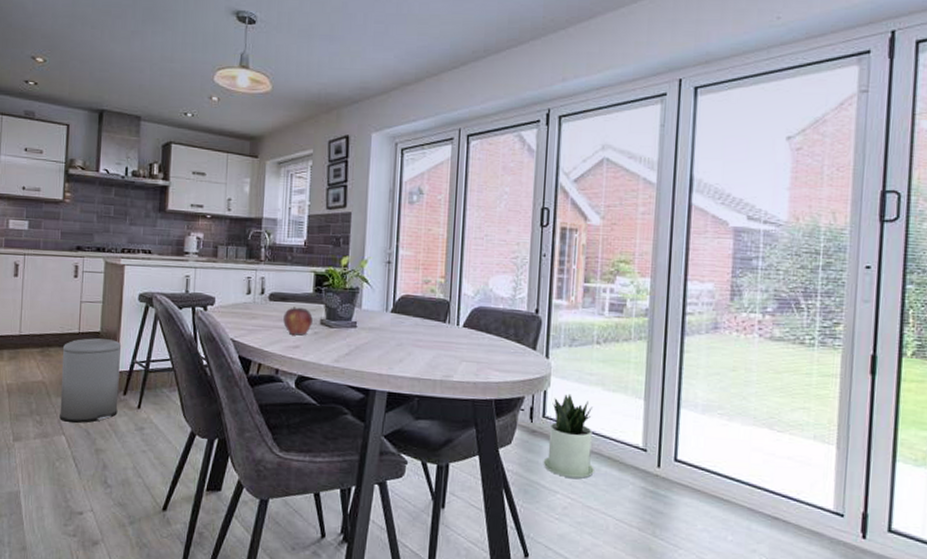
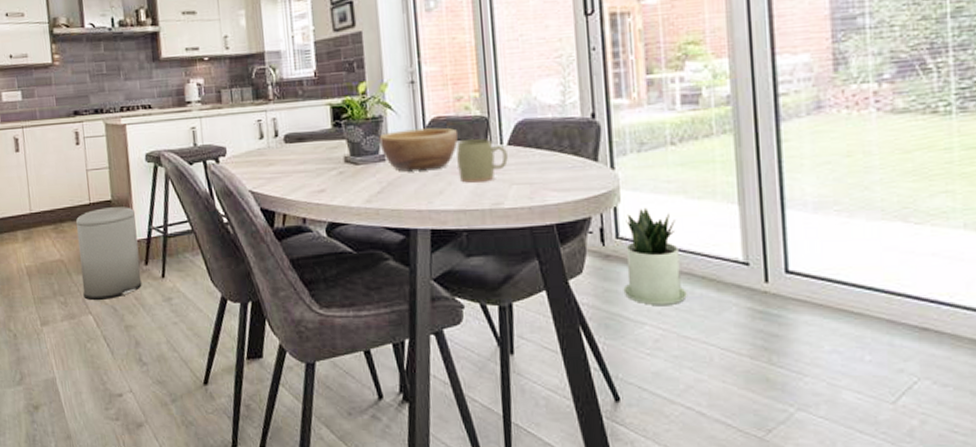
fruit: present [283,307,313,336] -> none [303,146,336,178]
bowl: none [353,302,423,340] -> present [379,127,459,172]
mug: none [418,318,462,356] -> present [456,139,508,183]

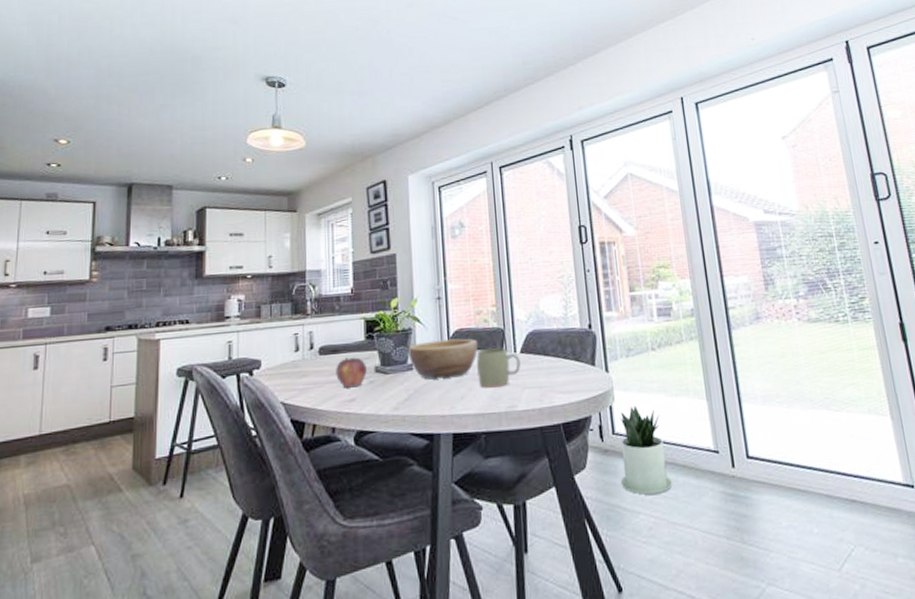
pedal bin: present [75,207,142,300] -> none [88,423,159,528]
fruit: none [303,146,336,178] -> present [336,357,367,388]

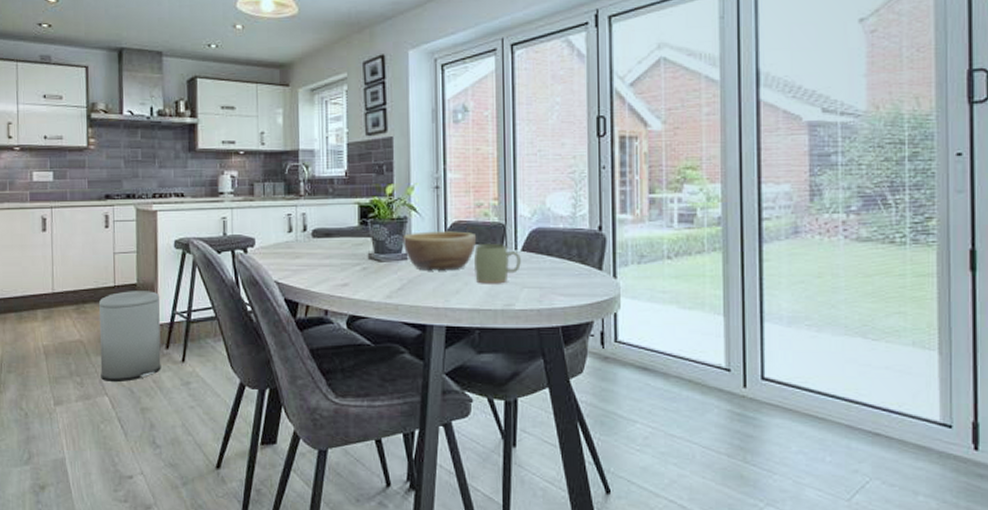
pedal bin: none [88,423,159,528] -> present [98,291,161,382]
fruit: present [336,357,367,388] -> none [329,242,360,272]
planter: present [619,405,674,495] -> none [619,314,676,406]

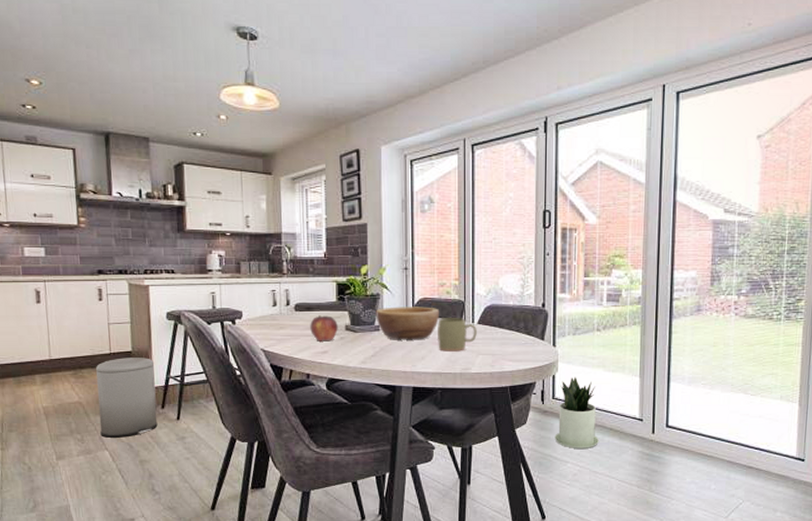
fruit: none [329,242,360,272] -> present [310,315,338,342]
planter: none [619,314,676,406] -> present [554,376,600,450]

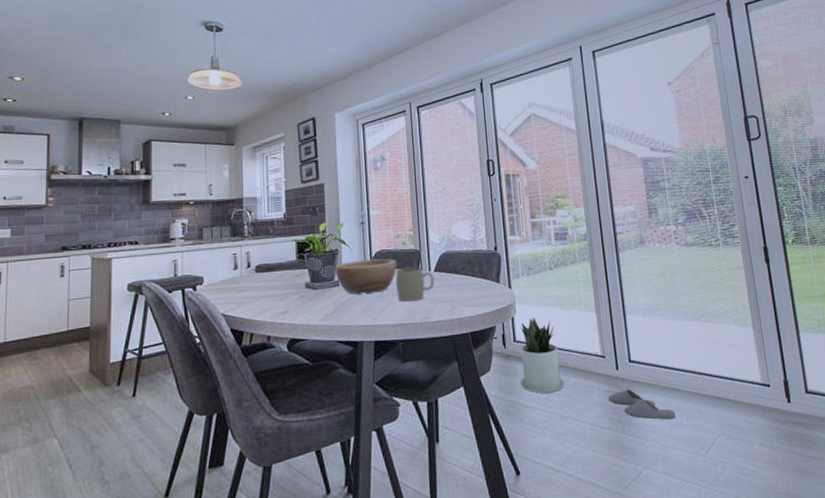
pedal bin: present [95,358,158,438] -> none [50,332,113,423]
fruit: present [310,315,338,342] -> none [270,274,298,302]
slippers: none [640,452,705,483] -> present [608,389,676,420]

